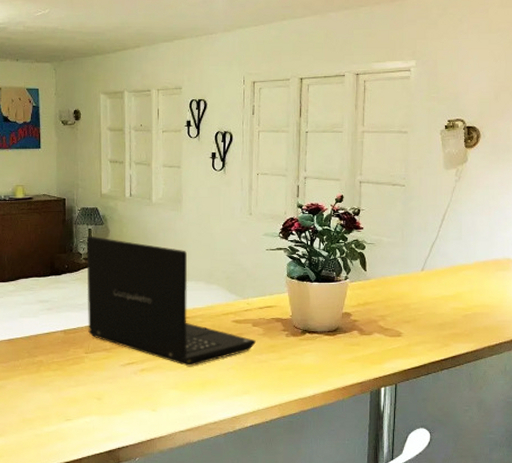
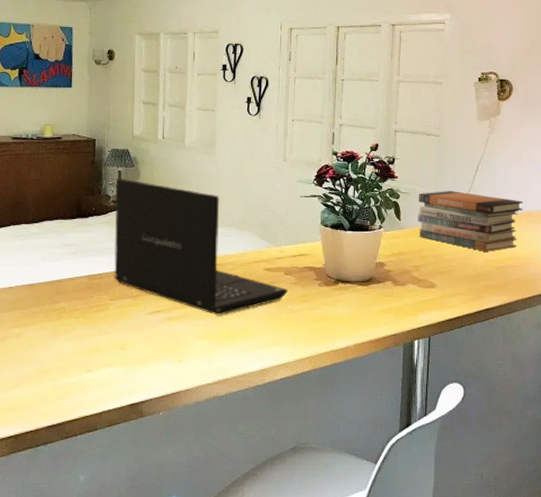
book stack: none [384,241,491,300] -> present [418,191,524,252]

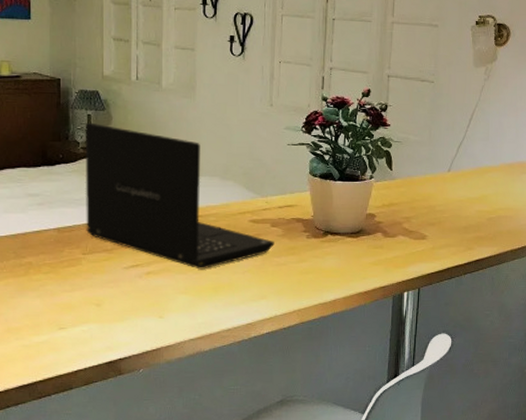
book stack: present [418,191,524,252] -> none [410,140,517,203]

